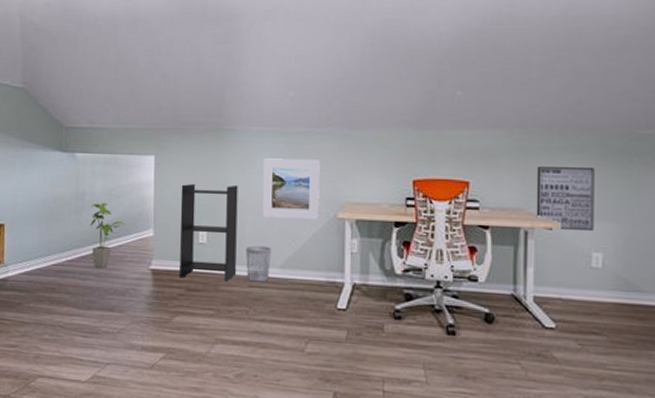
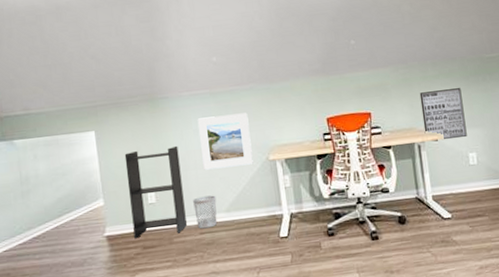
house plant: present [90,203,125,268] -> none [37,183,74,245]

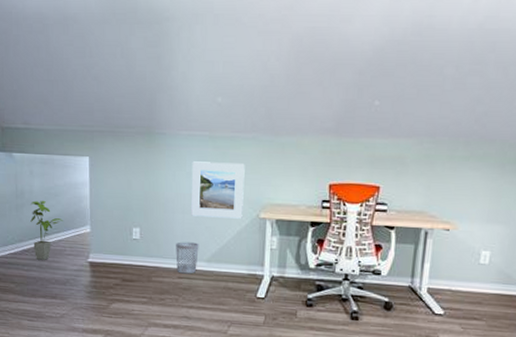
house plant: none [37,183,74,245] -> present [30,201,63,260]
bookshelf: present [124,145,187,239] -> none [115,184,169,273]
wall art: present [419,88,467,140] -> none [436,174,492,233]

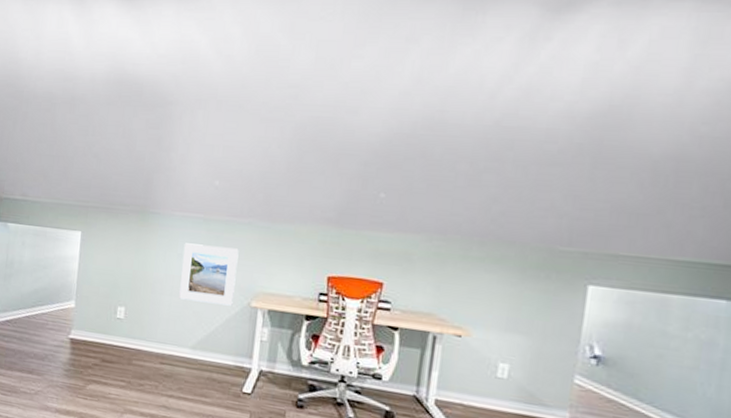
house plant: present [30,201,63,260] -> none [16,271,49,333]
wastebasket: present [176,241,199,274] -> none [159,325,185,360]

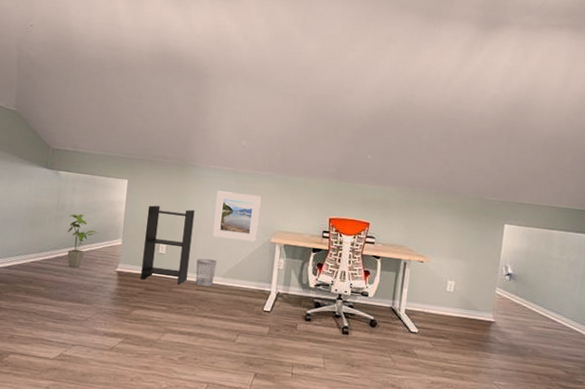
house plant: none [16,271,49,333] -> present [67,214,98,267]
bookshelf: none [96,261,158,356] -> present [140,205,195,285]
wastebasket: none [159,325,185,360] -> present [195,258,217,287]

